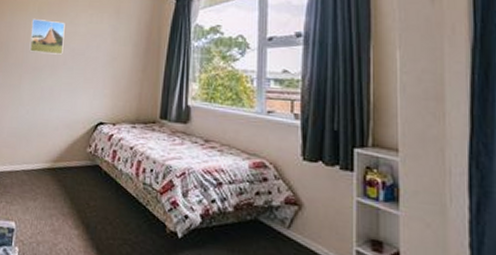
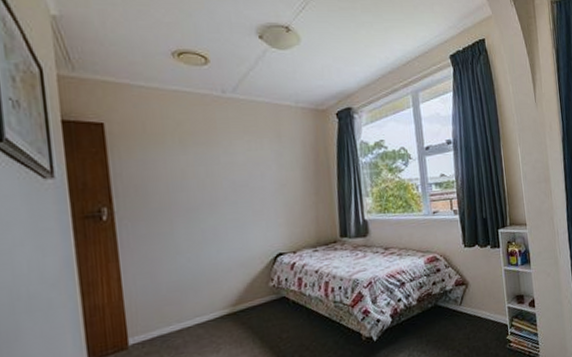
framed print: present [29,18,65,55] -> none [173,151,222,192]

